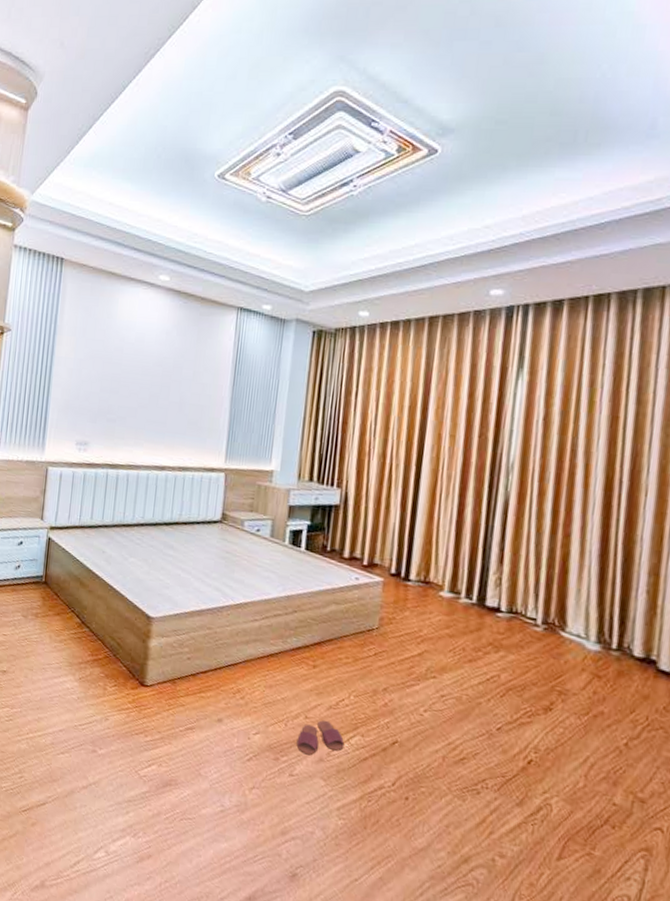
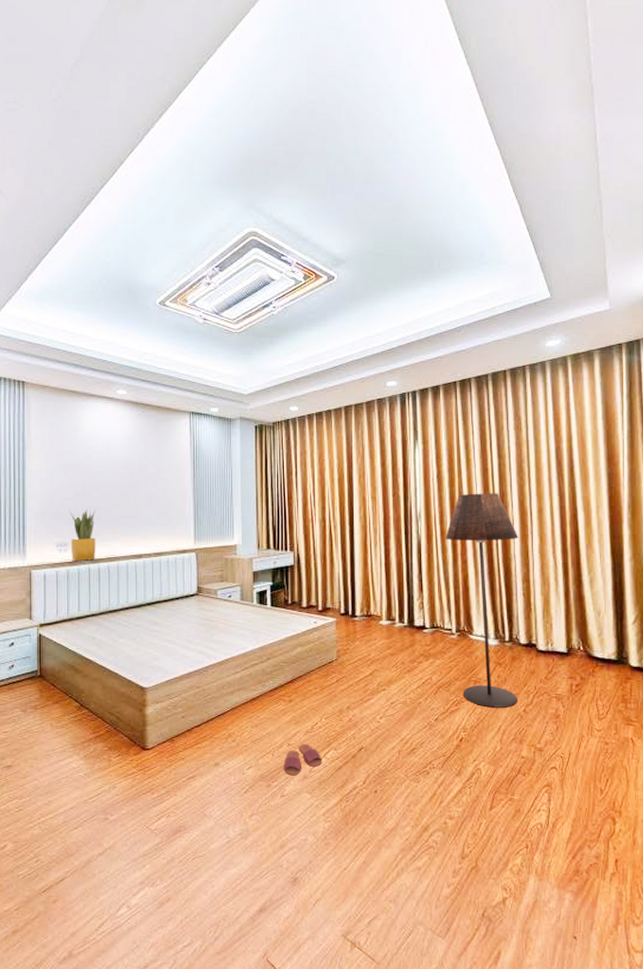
planter: none [90,407,122,466] -> present [70,509,97,562]
floor lamp: none [540,446,652,736] -> present [445,493,519,708]

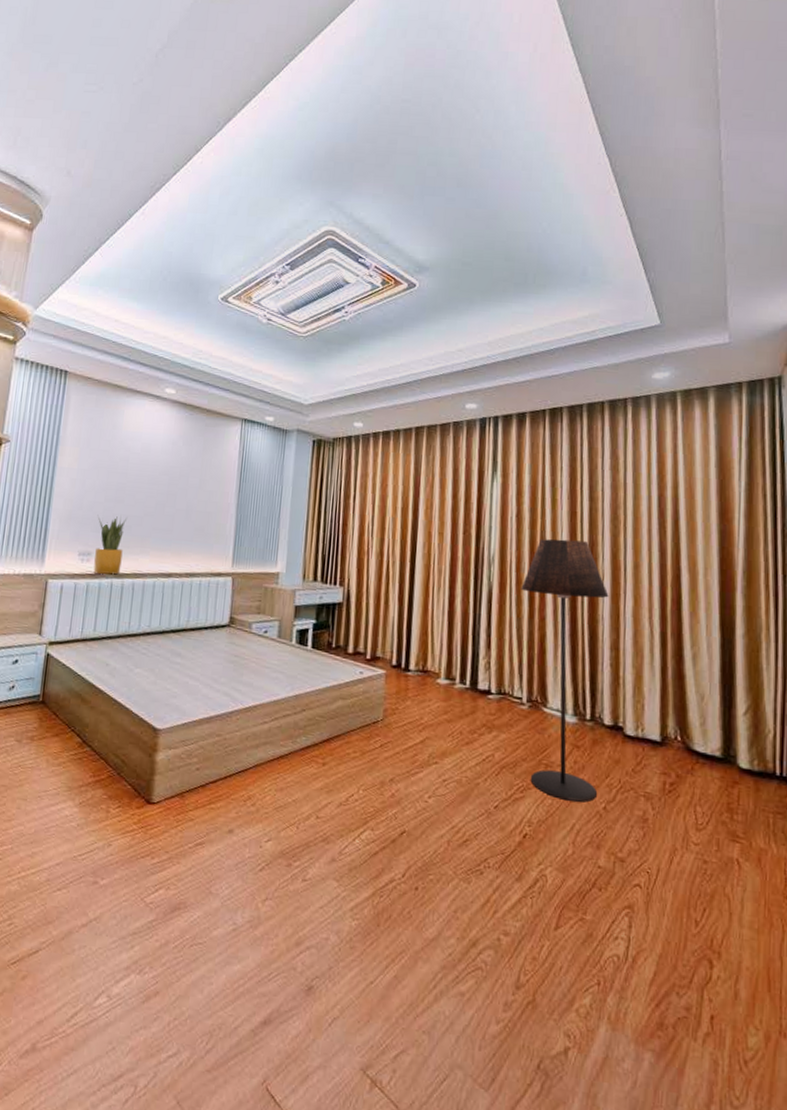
slippers: present [284,743,322,776] -> none [308,818,355,857]

